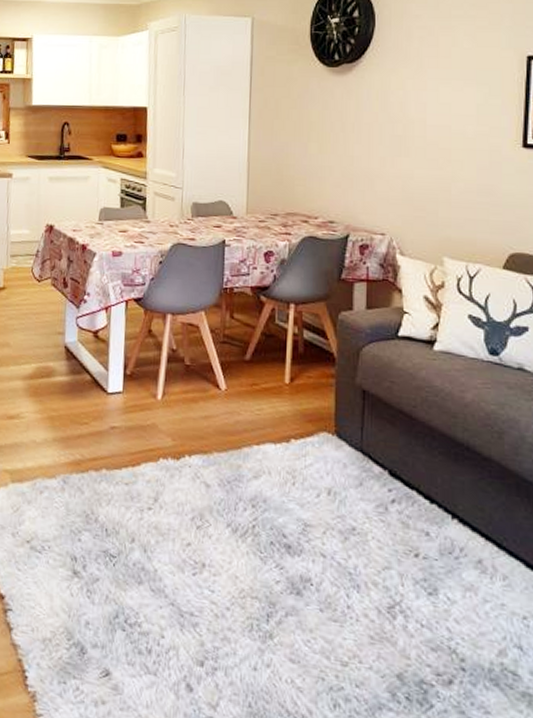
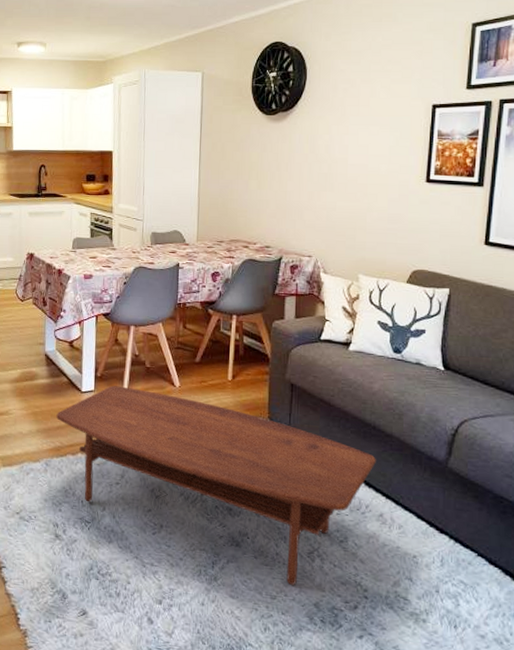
coffee table: none [77,386,471,649] -> present [56,385,376,585]

